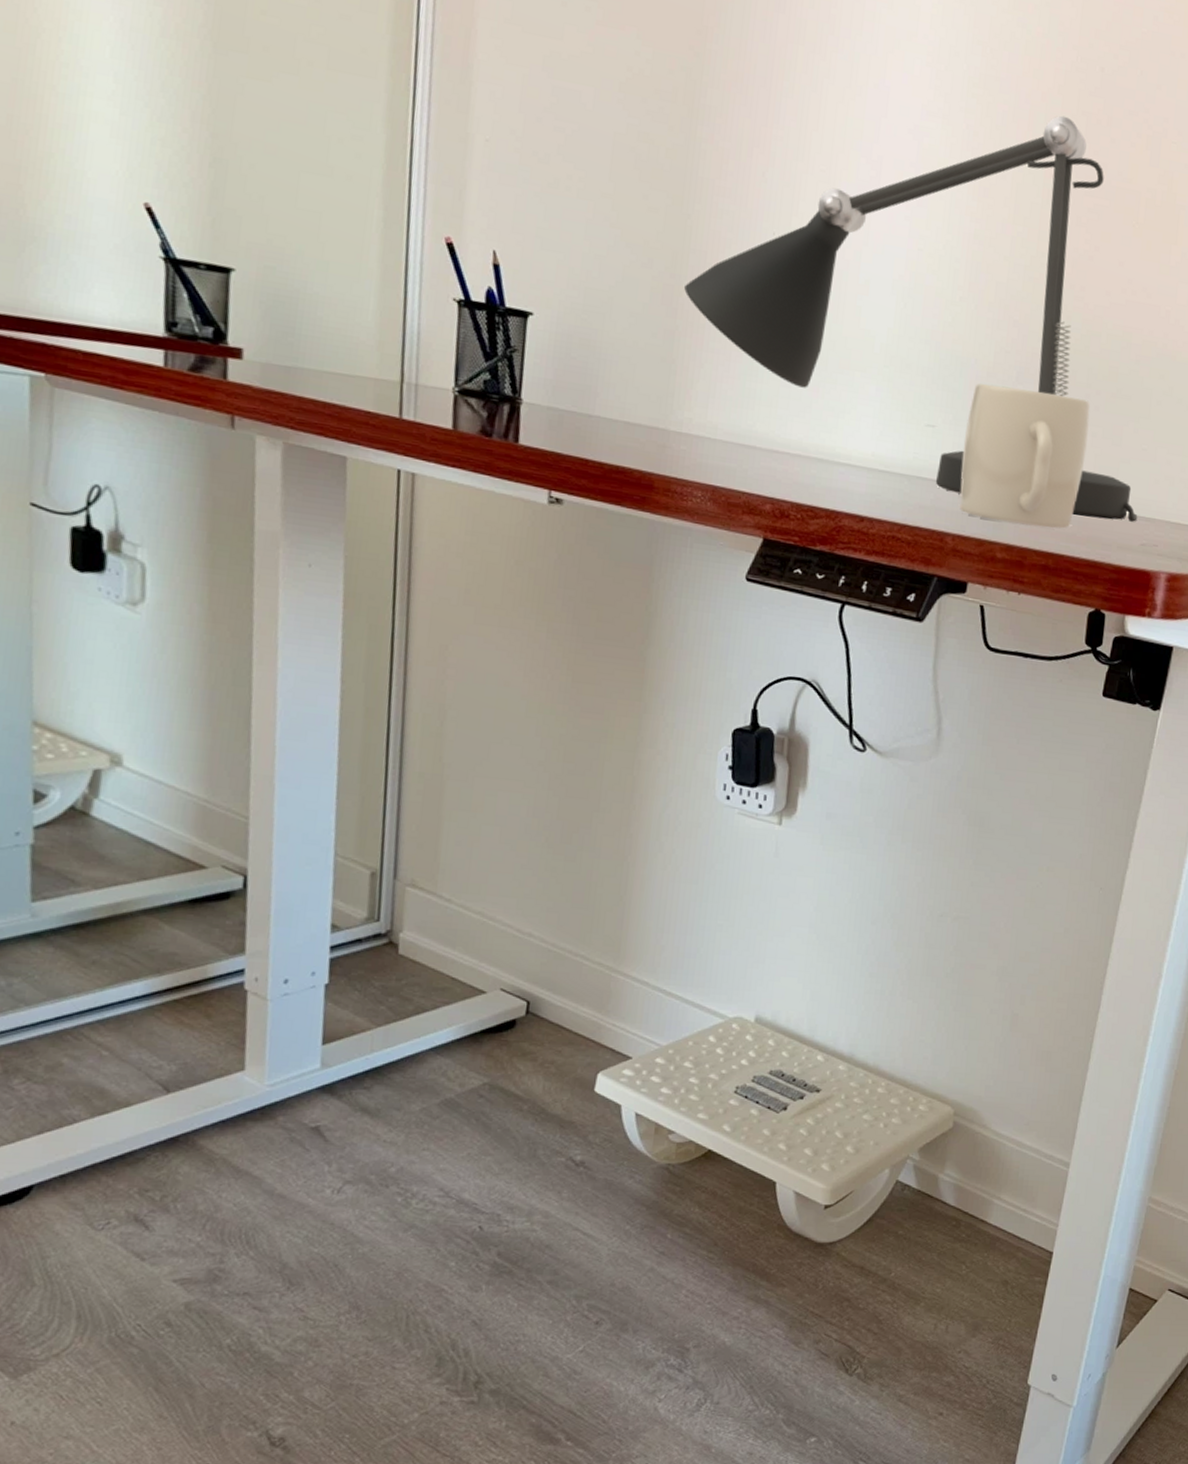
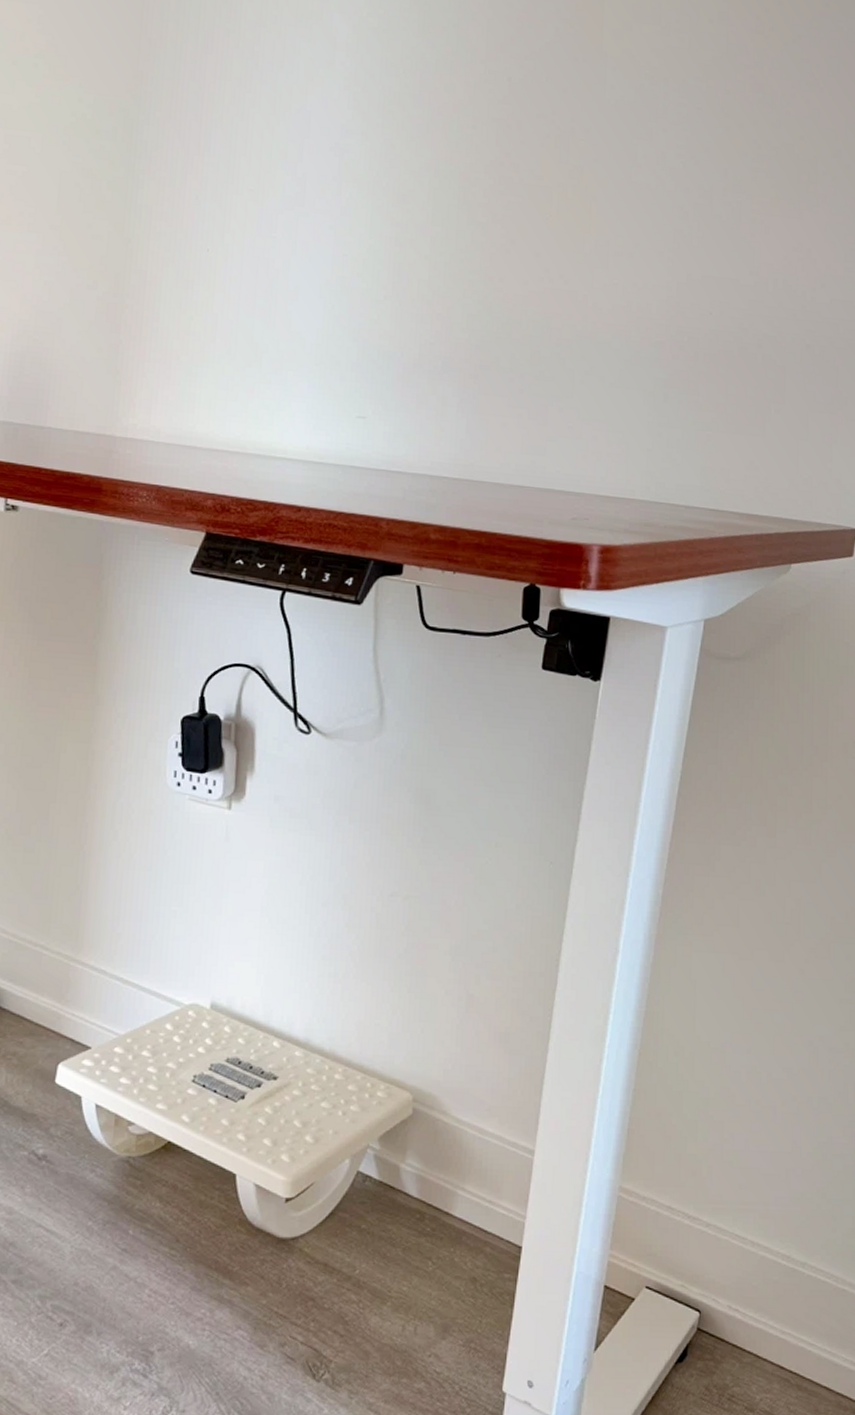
desk lamp: present [684,115,1138,523] -> none [127,123,567,499]
mug: present [959,383,1091,529] -> none [392,374,515,508]

